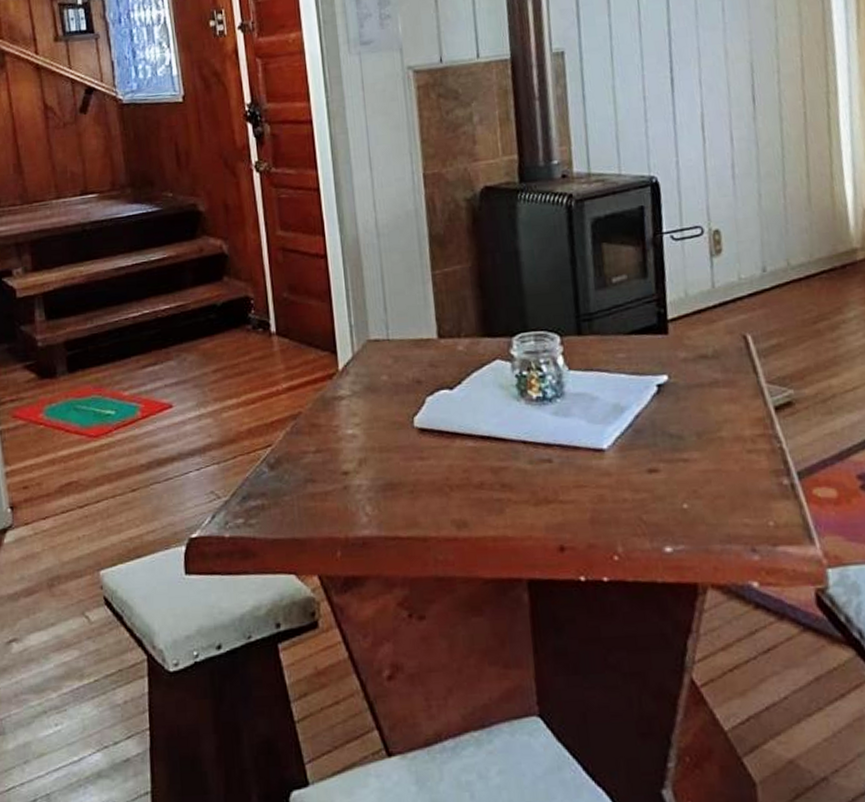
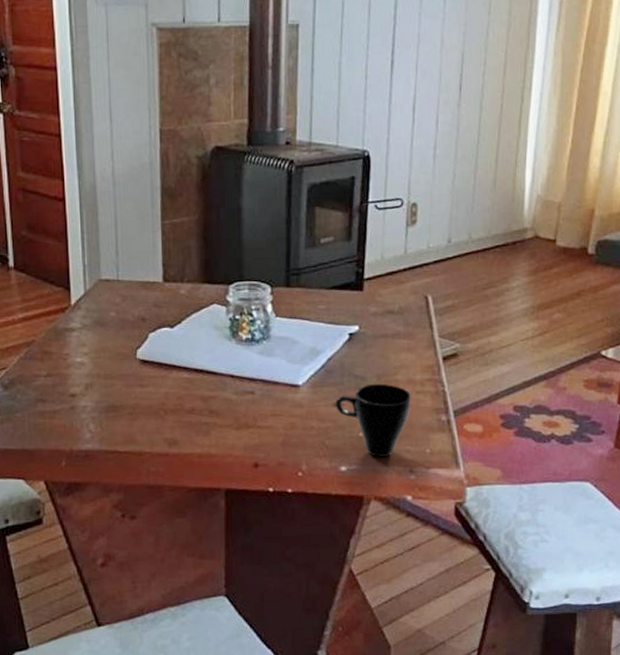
cup: none [649,442,743,534] -> present [335,383,412,457]

